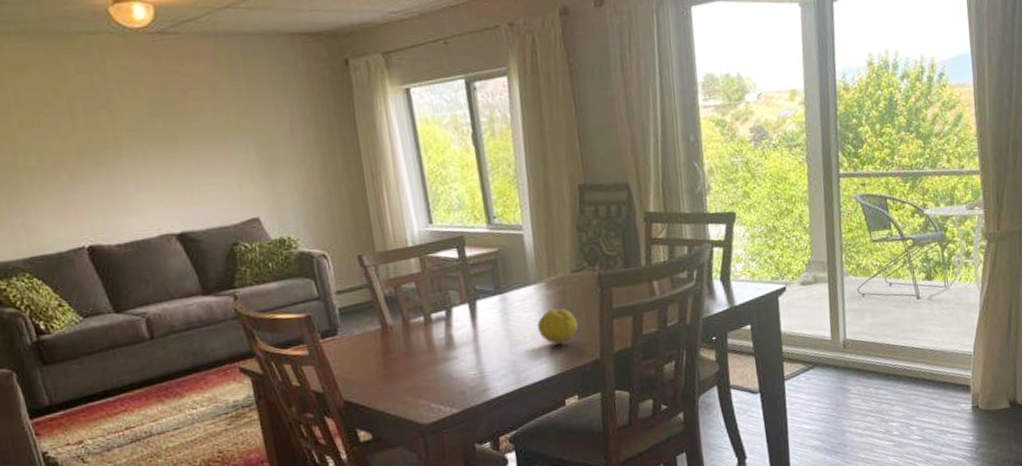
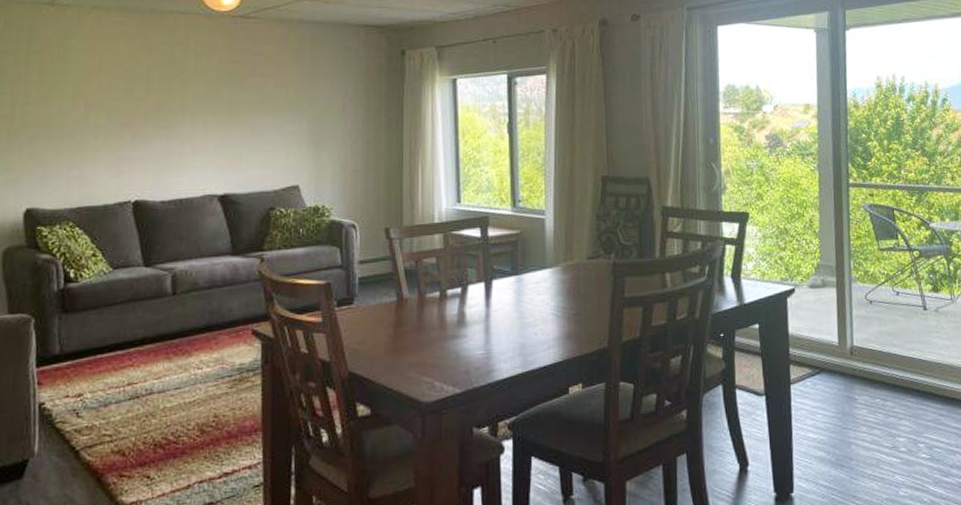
fruit: present [537,309,578,345] -> none [549,294,589,330]

